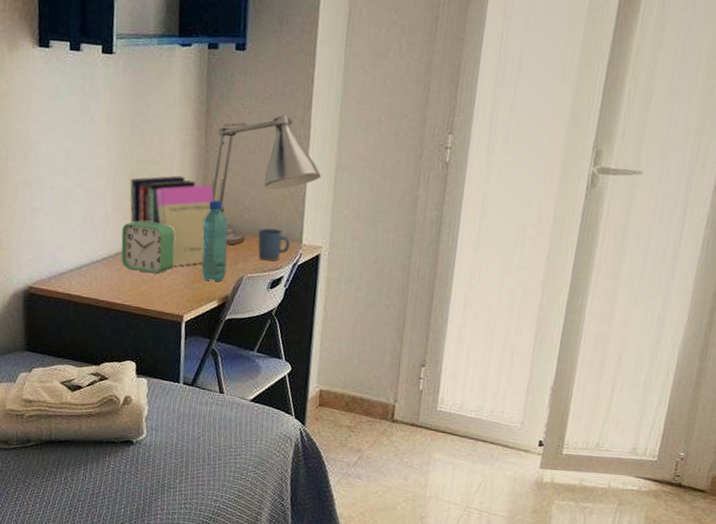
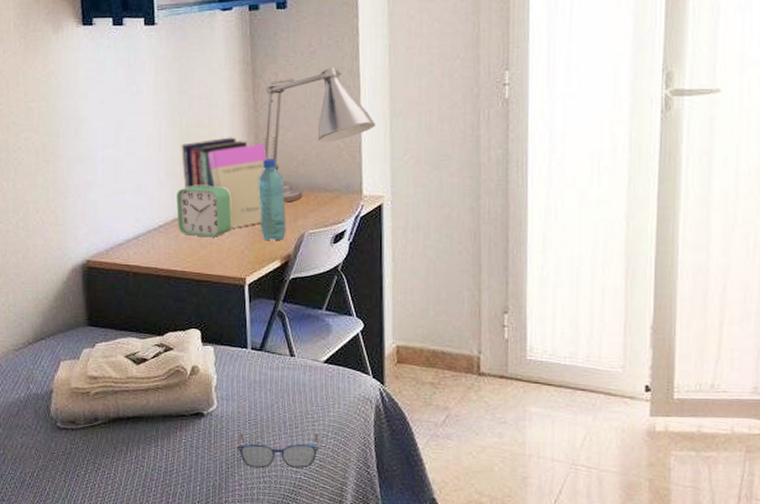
glasses: none [162,461,240,498] -> present [237,432,320,469]
mug: present [258,228,291,261] -> none [315,182,351,215]

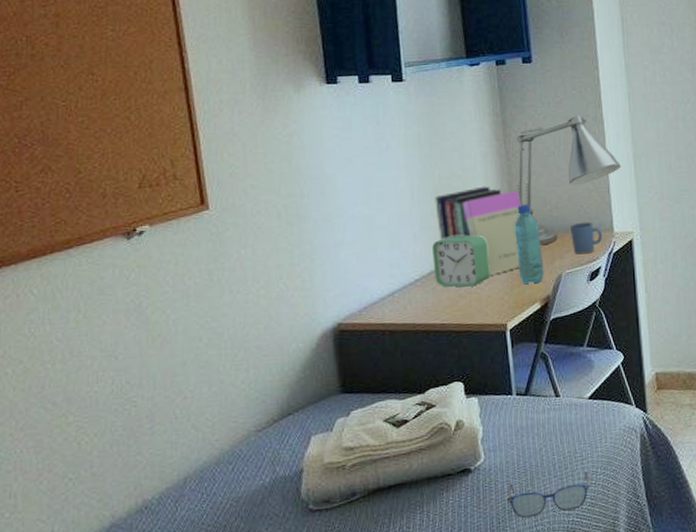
mug: none [315,182,351,215] -> present [569,222,603,255]

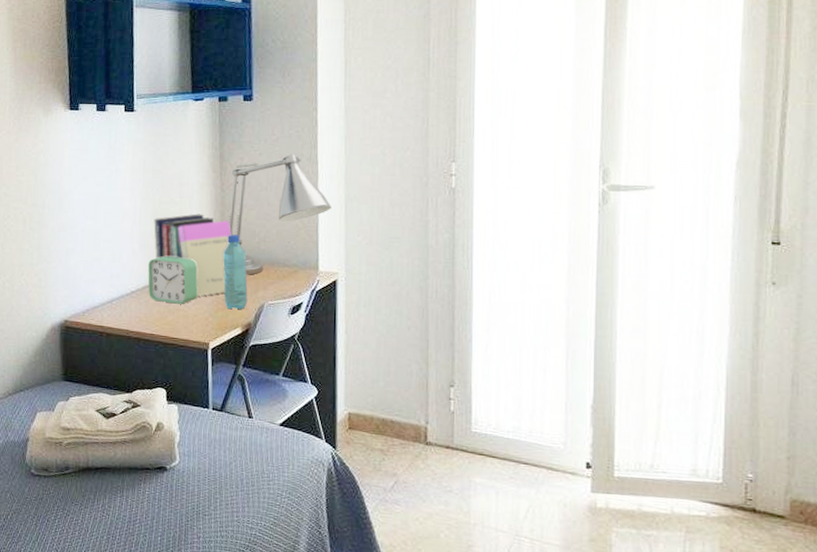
glasses: present [507,471,590,519] -> none [197,488,275,525]
mug: present [569,222,603,255] -> none [275,257,308,289]

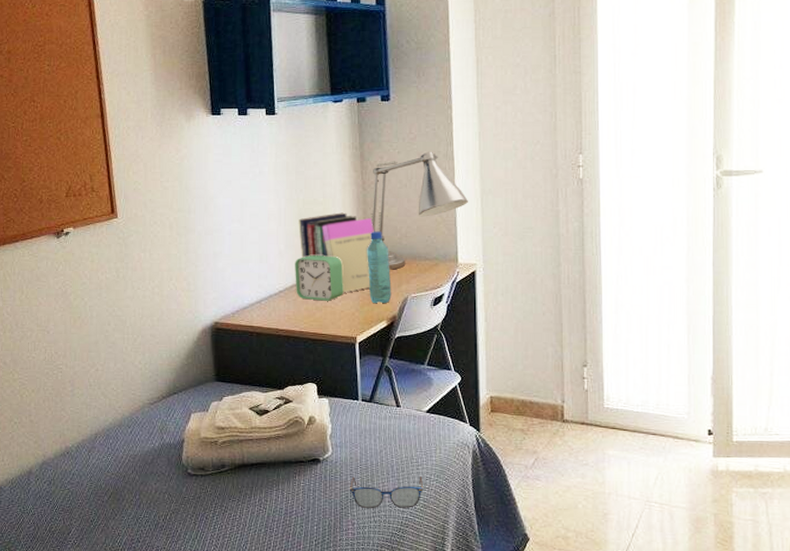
glasses: none [197,488,275,525] -> present [350,476,424,509]

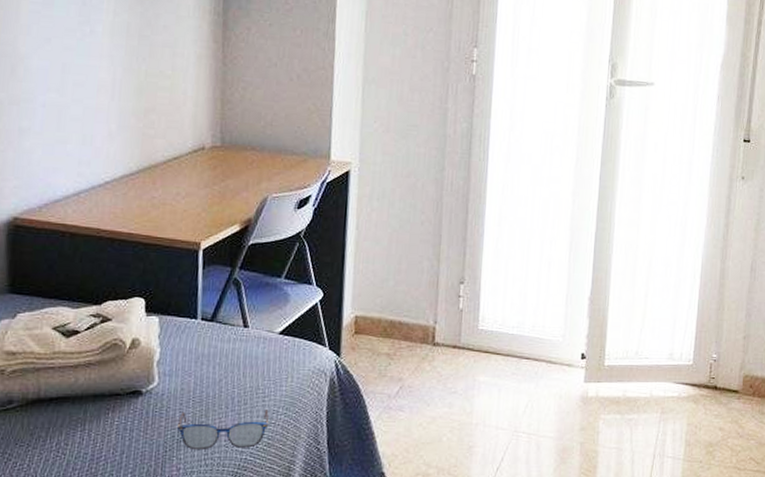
alarm clock: present [295,255,343,301] -> none [127,140,190,197]
books: present [298,212,374,292] -> none [137,90,233,187]
water bottle: present [366,231,392,304] -> none [220,116,249,204]
desk lamp: present [370,151,468,270] -> none [229,27,348,164]

